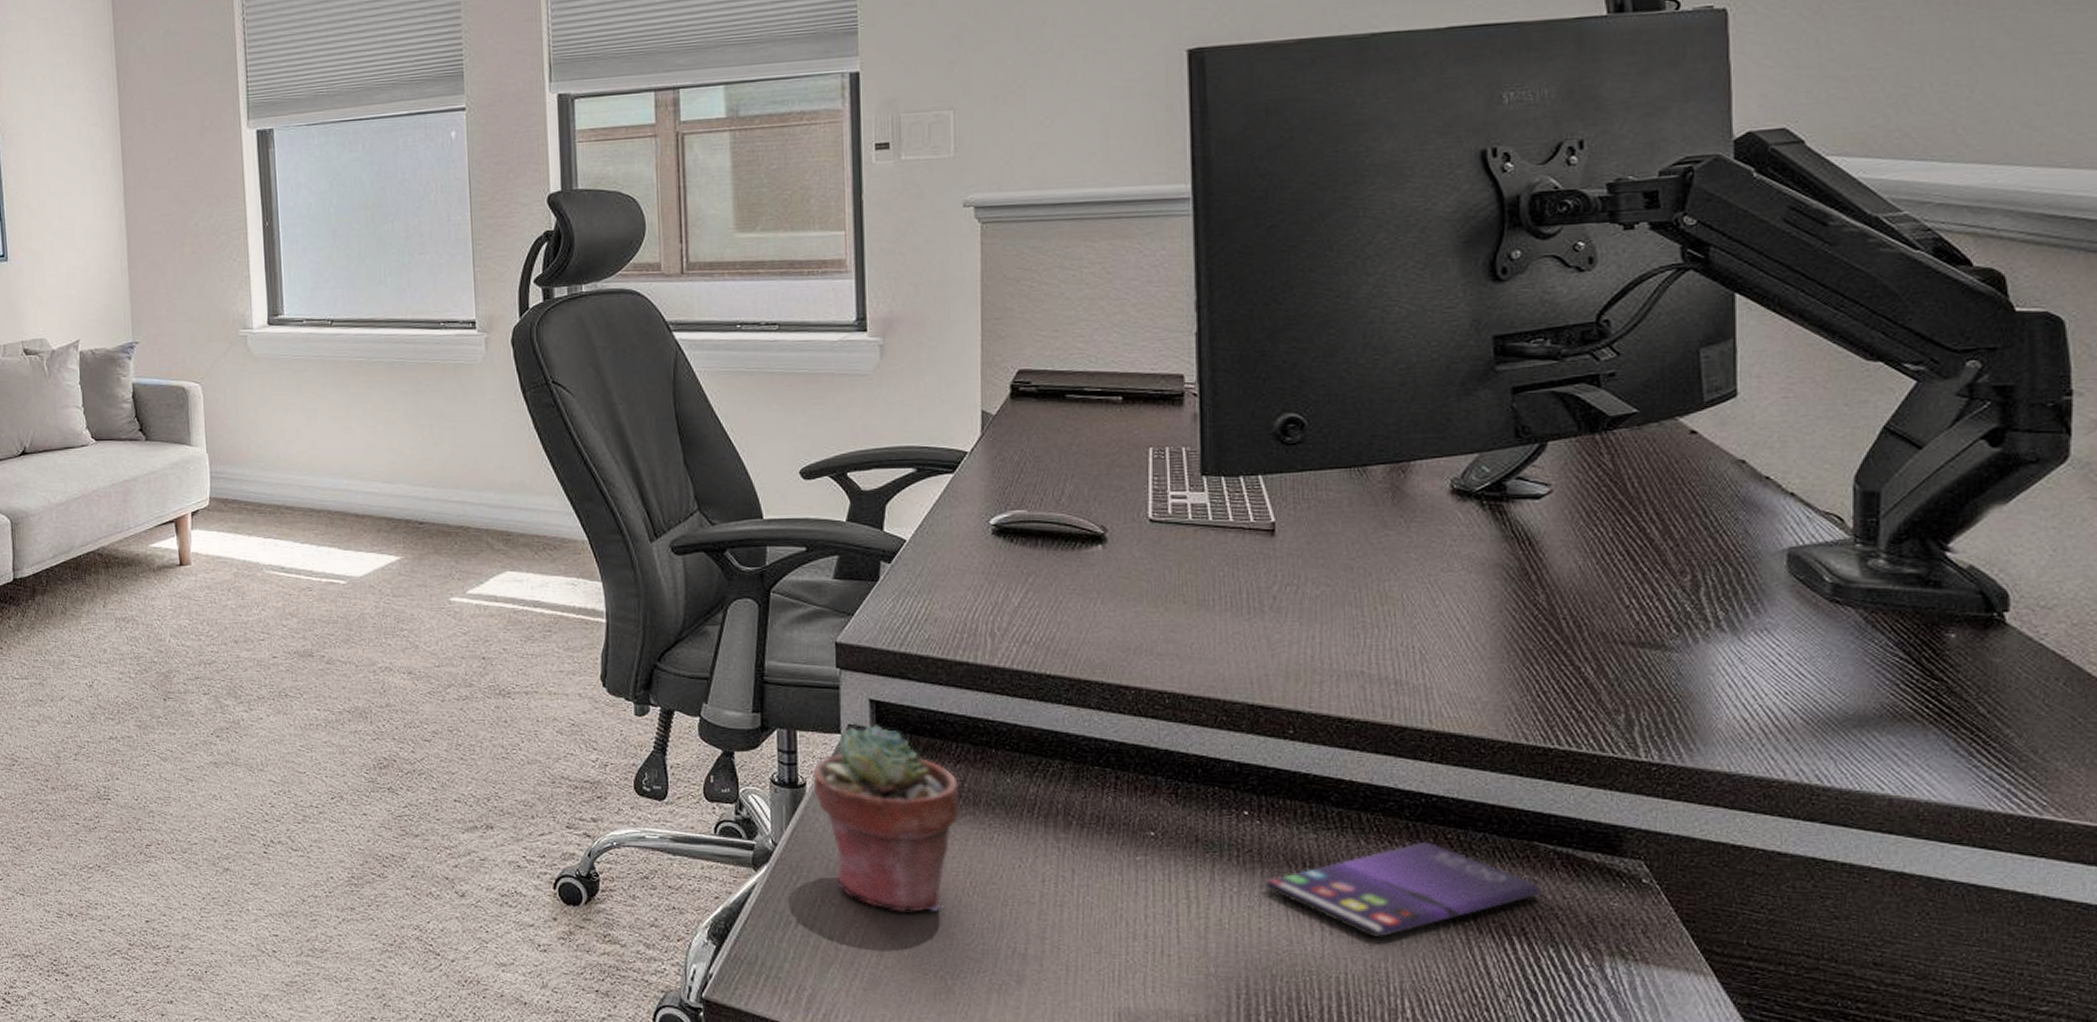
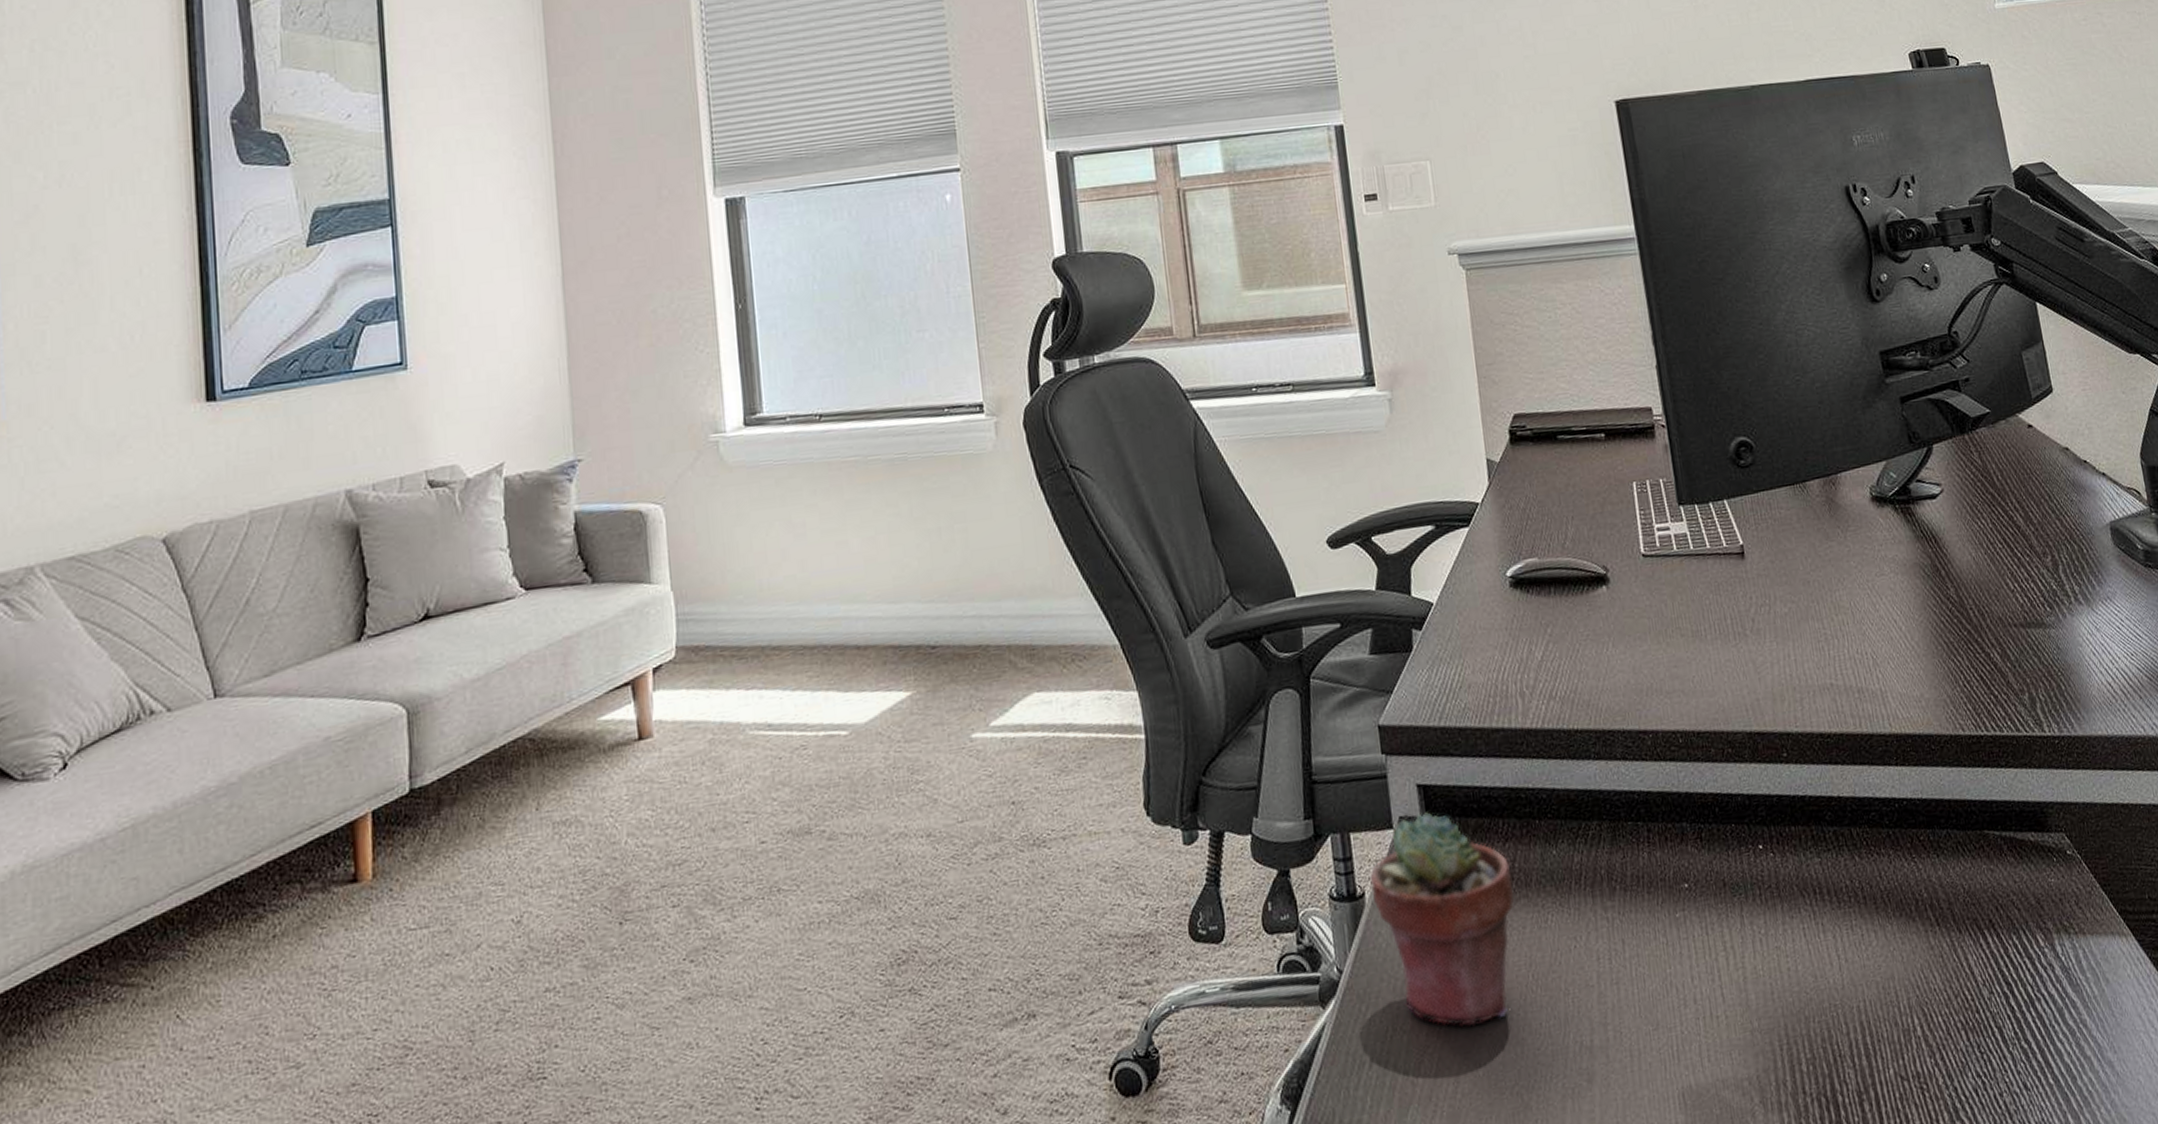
smartphone: present [1265,843,1541,938] -> none [1786,848,1998,957]

